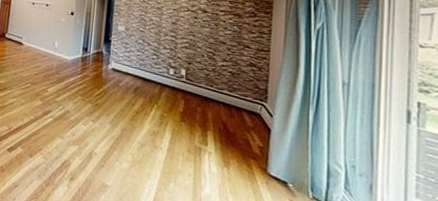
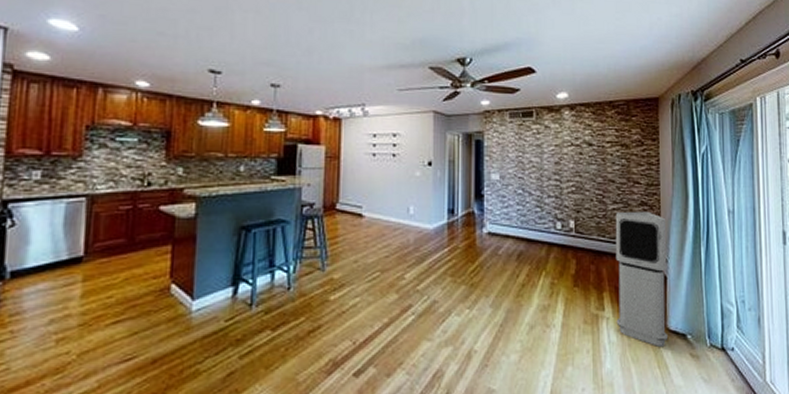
air purifier: none [218,69,275,188] -> present [615,211,669,347]

